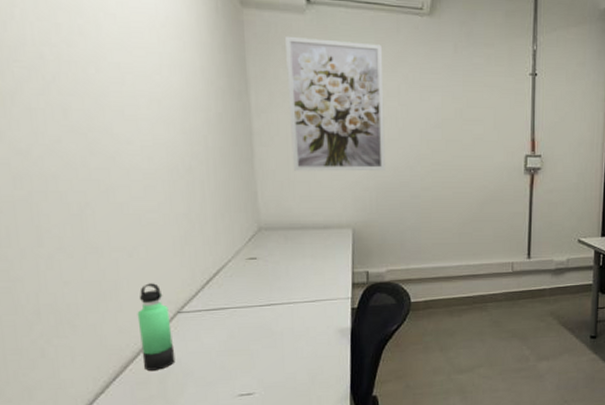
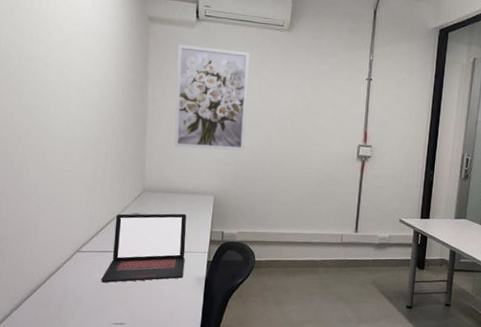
thermos bottle: present [137,283,176,371] -> none [47,226,71,296]
laptop: none [215,253,323,348] -> present [101,213,187,283]

